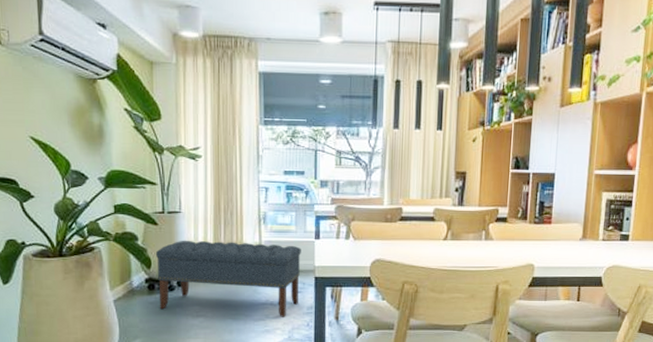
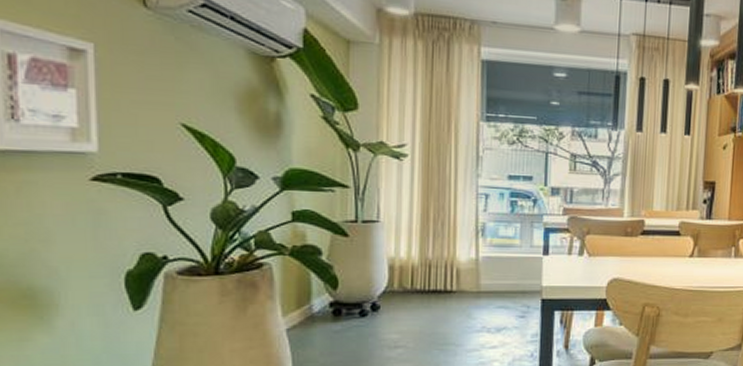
bench: present [155,240,301,317] -> none [344,255,526,347]

